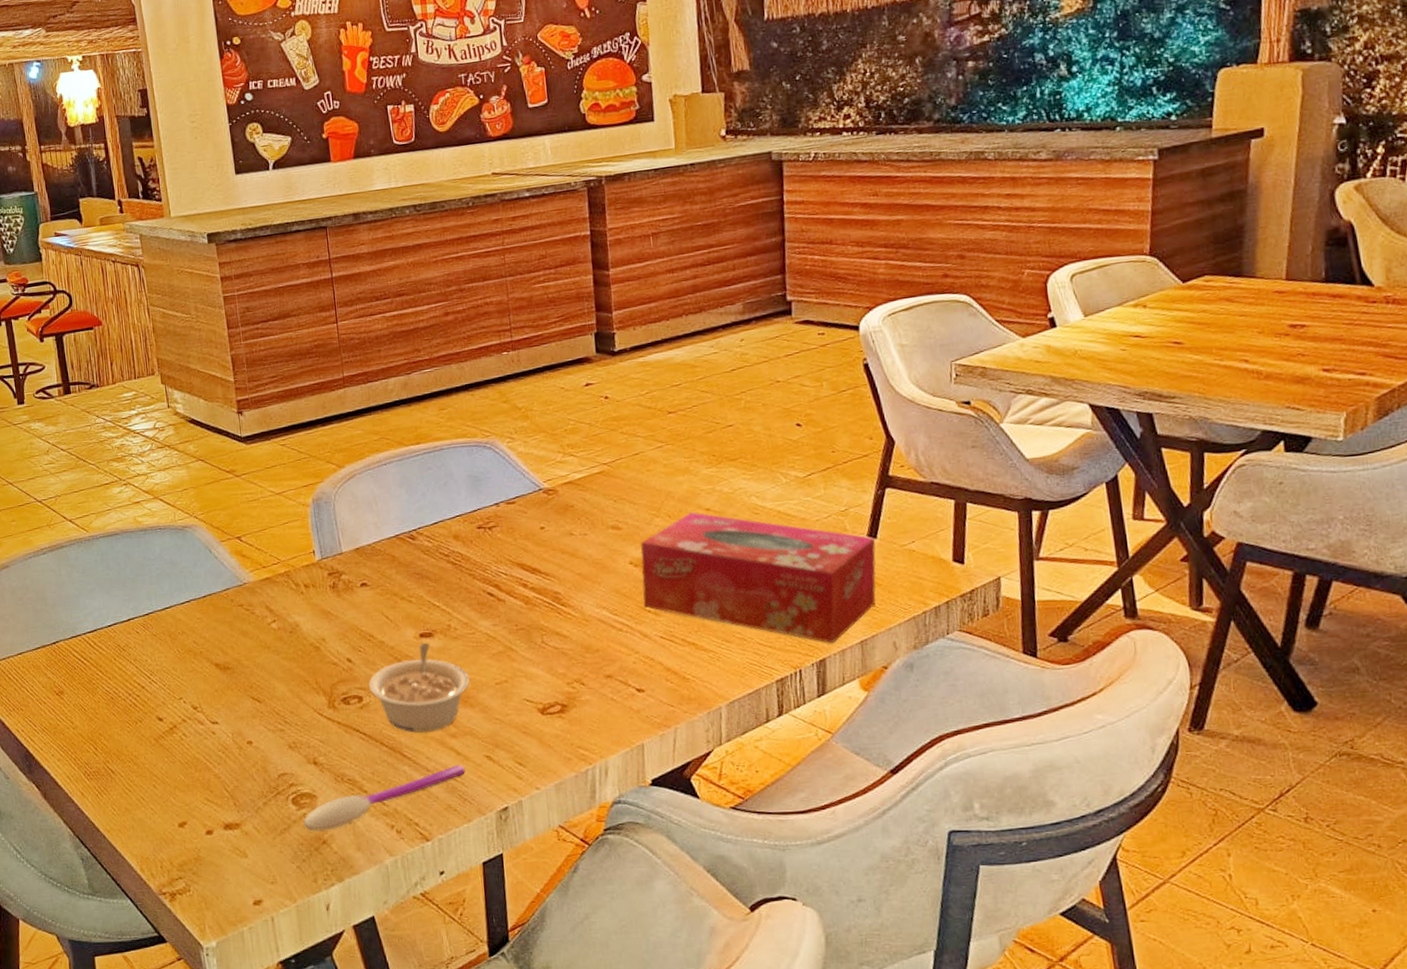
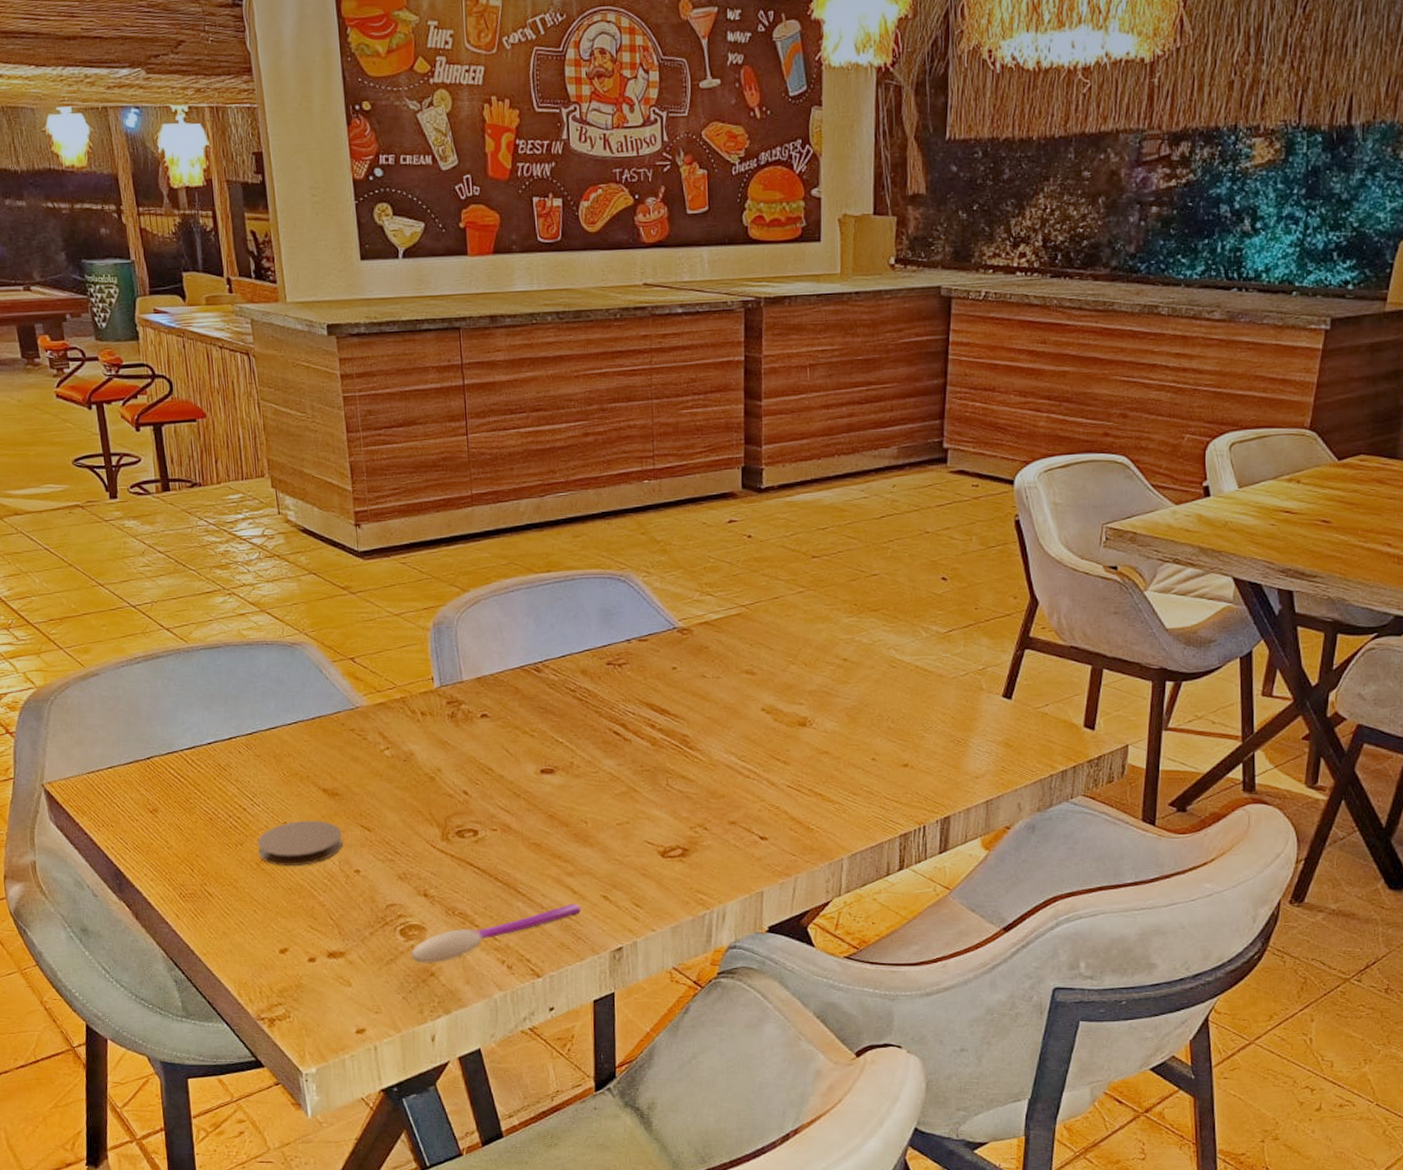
coaster: none [156,694,235,741] -> present [258,820,343,866]
legume: present [369,643,470,733] -> none [485,779,591,870]
tissue box: present [641,512,876,643] -> none [773,661,1010,801]

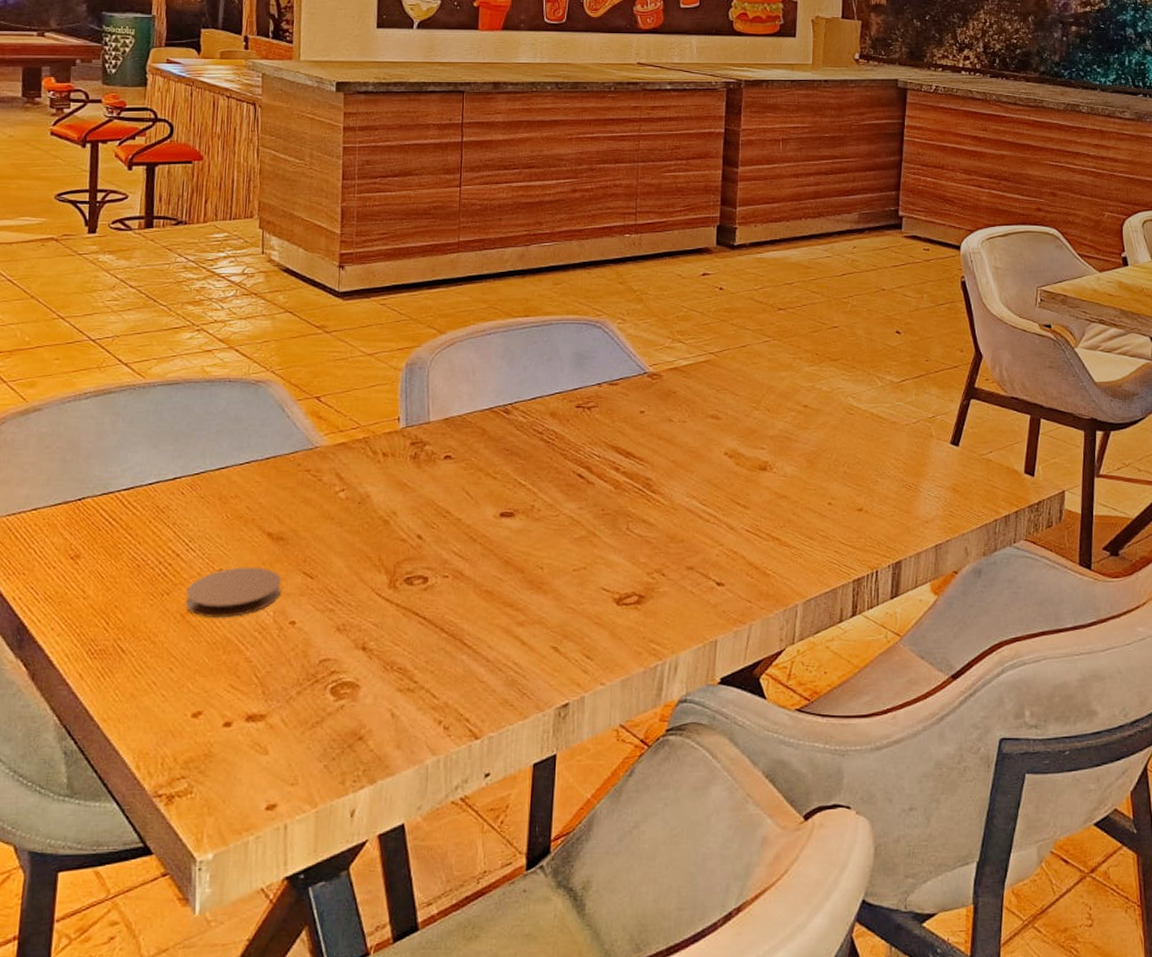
spoon: present [410,903,581,963] -> none [339,655,528,726]

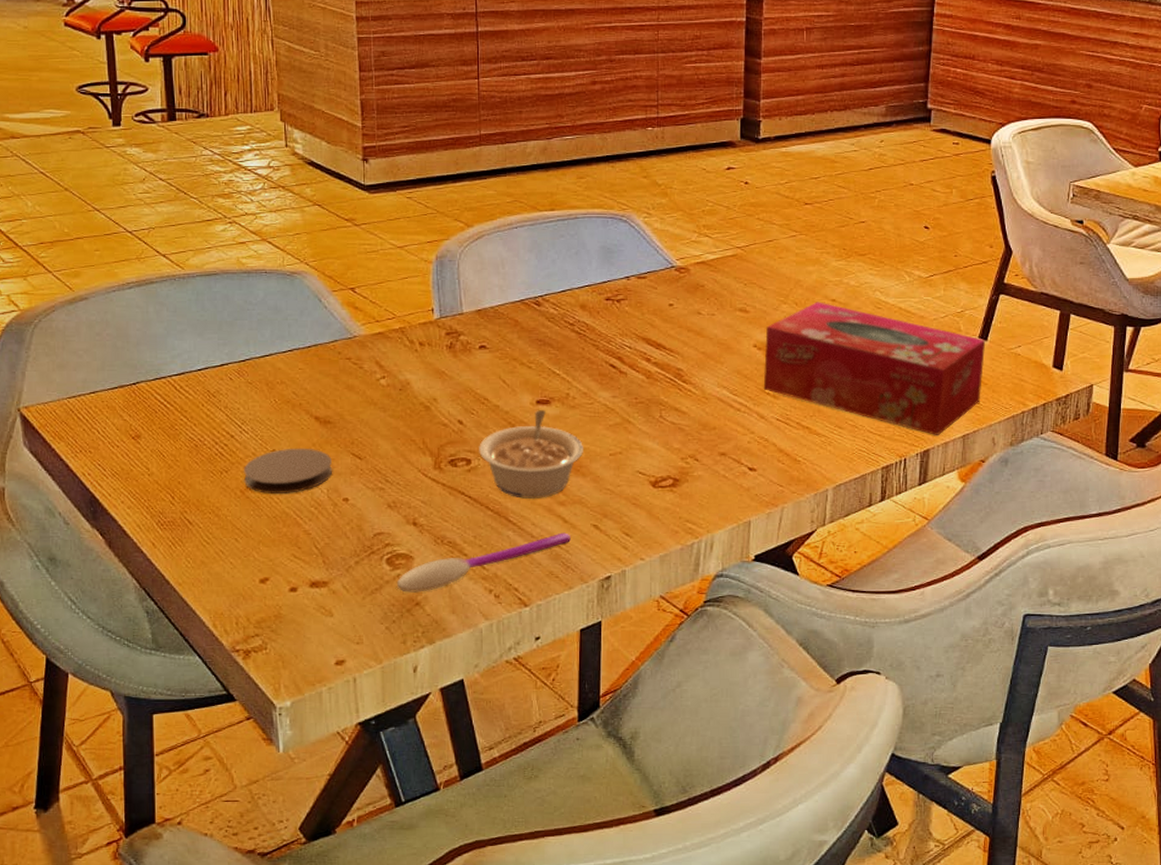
spoon: none [339,655,528,726] -> present [396,532,571,593]
legume: none [437,523,547,620] -> present [479,410,584,500]
tissue box: none [733,408,958,545] -> present [763,302,986,435]

